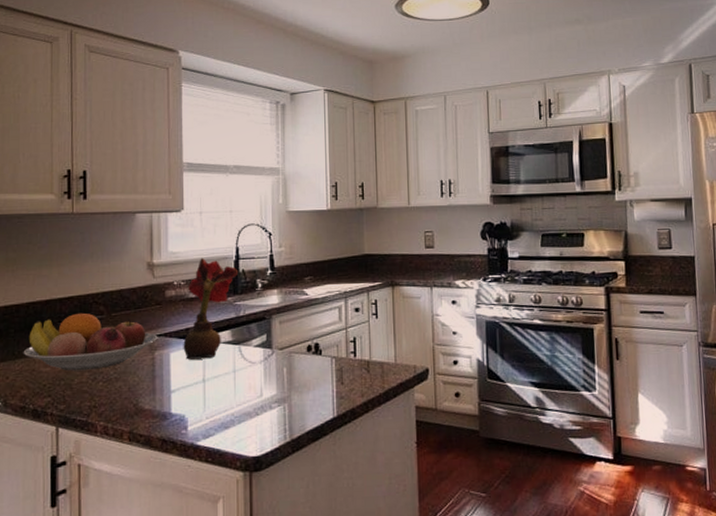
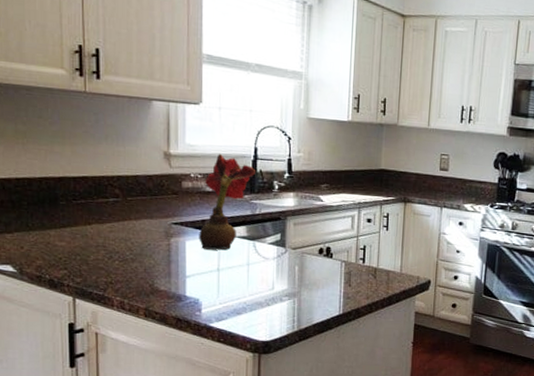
fruit bowl: present [23,312,158,372] -> none [37,193,174,250]

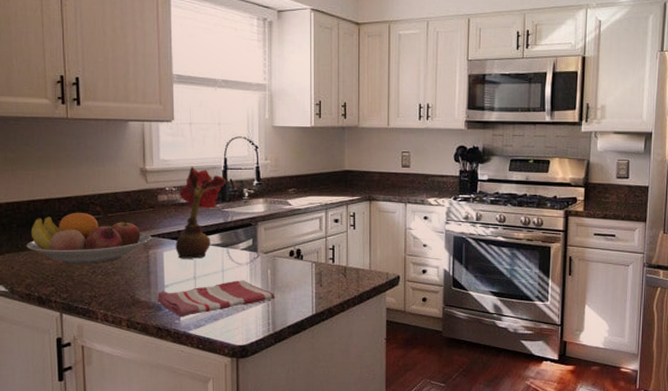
fruit bowl: none [37,193,174,250] -> present [26,212,152,265]
dish towel: none [178,275,302,310] -> present [158,280,276,318]

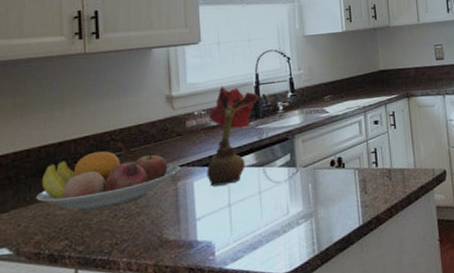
dish towel: present [158,280,276,318] -> none [188,199,319,253]

